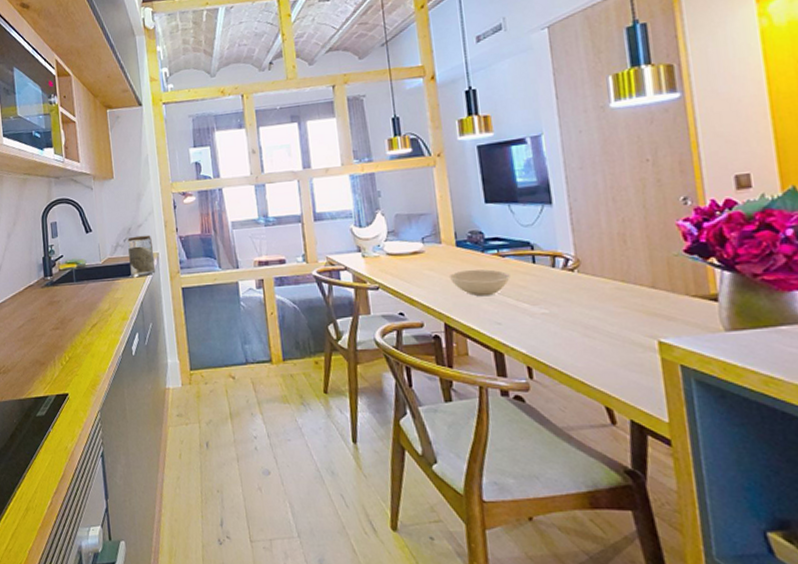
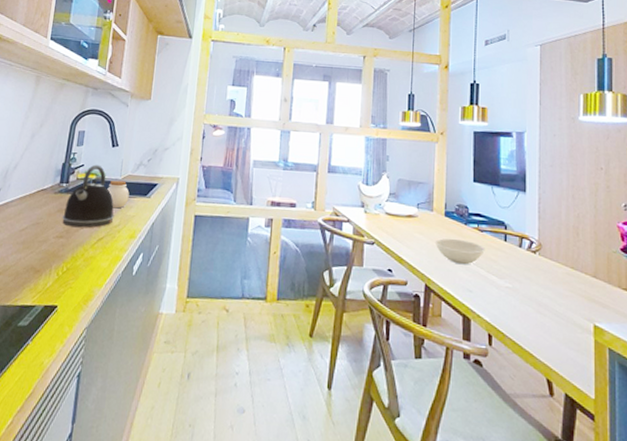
kettle: none [53,253,103,318] -> present [61,164,114,229]
jar: none [90,264,113,293] -> present [107,180,130,209]
jar: present [126,235,156,277] -> none [148,158,176,198]

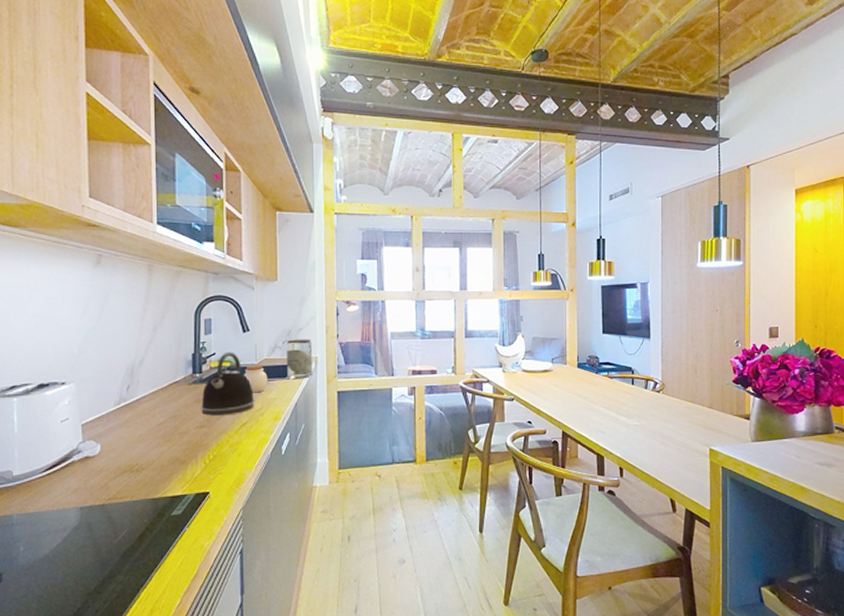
jar: none [148,158,176,198] -> present [285,339,313,378]
soup bowl: present [435,238,485,265] -> none [569,387,615,410]

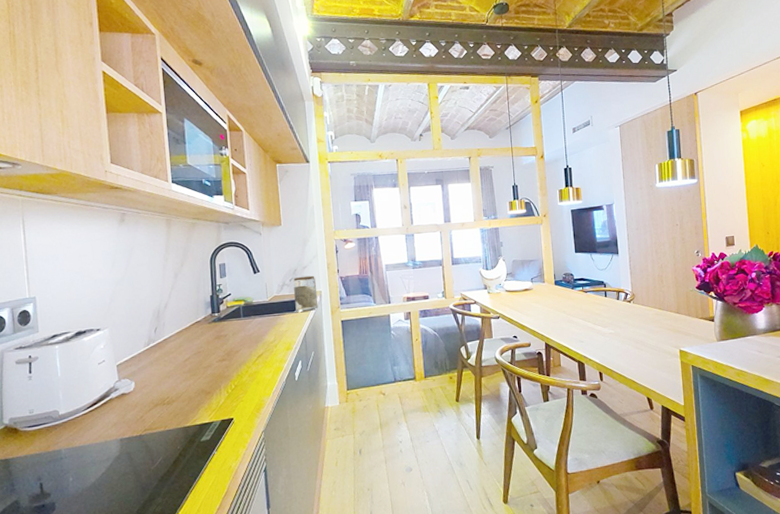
kettle: present [200,351,255,416] -> none [220,291,269,350]
jar: present [244,365,268,393] -> none [257,301,279,327]

